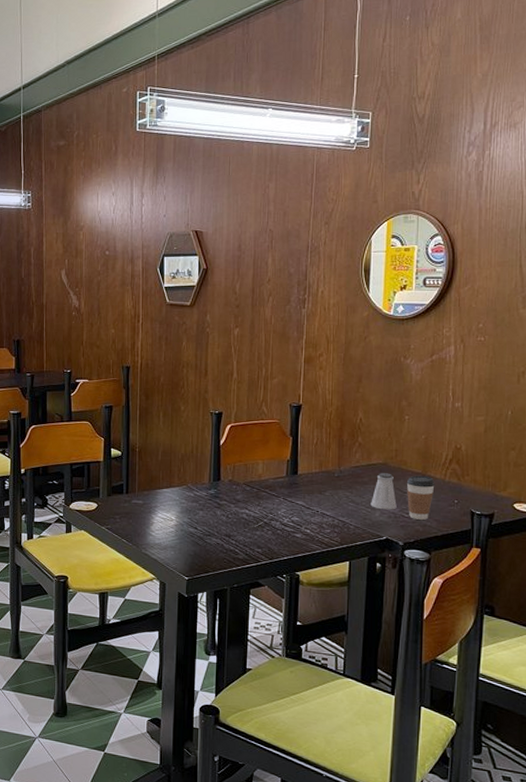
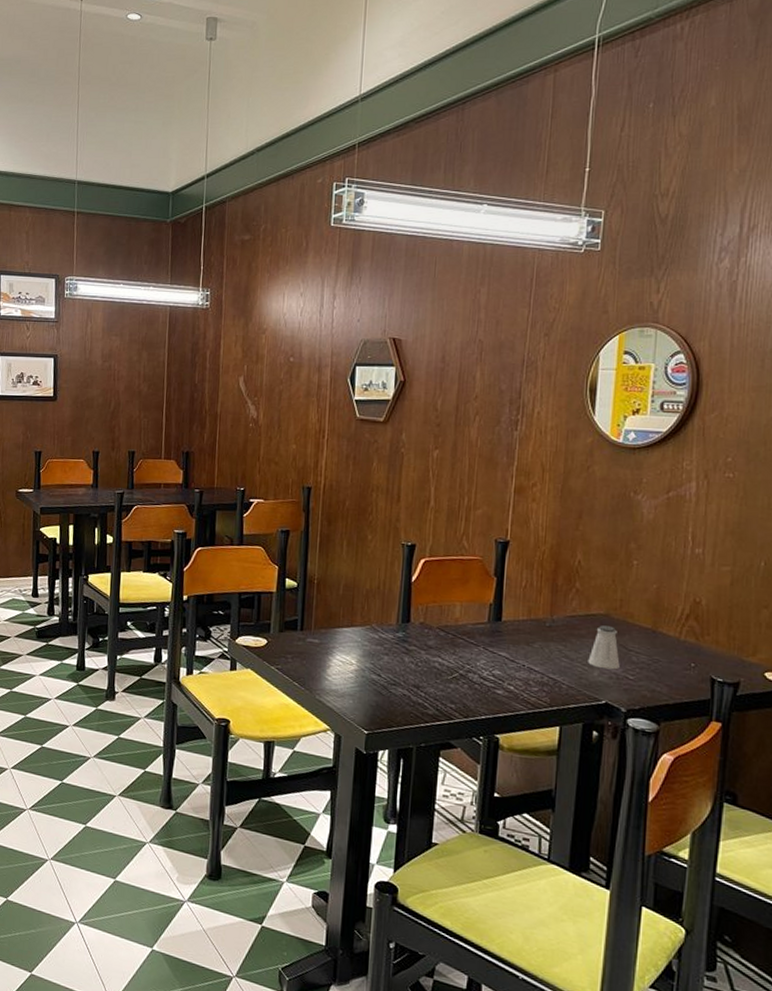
coffee cup: present [406,475,435,521] -> none [632,631,668,685]

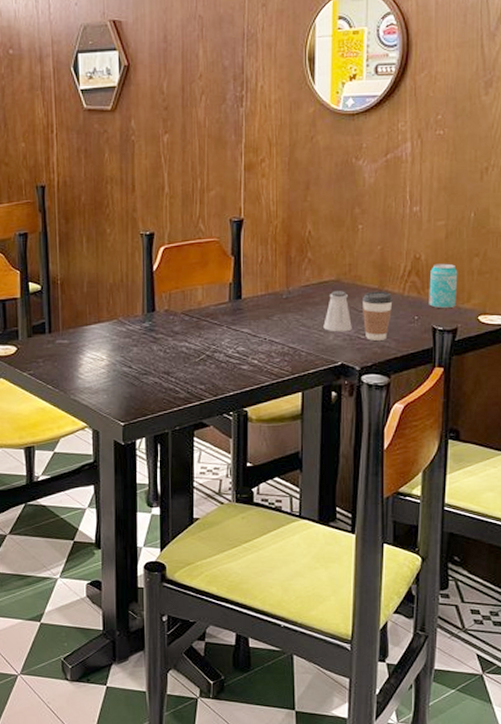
coffee cup: none [632,631,668,685] -> present [361,291,393,342]
beverage can: none [708,610,743,660] -> present [429,263,458,309]

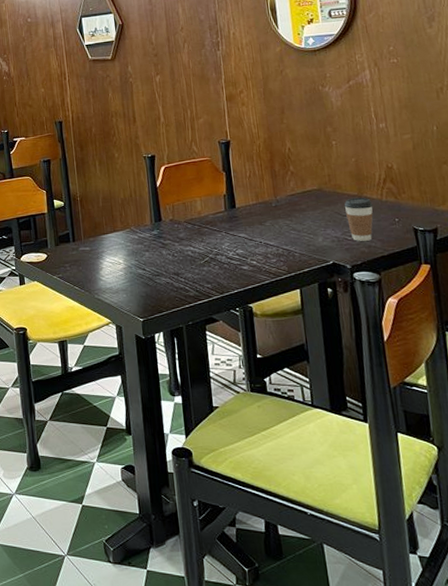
saltshaker: present [323,291,352,332] -> none [312,198,339,235]
beverage can: present [429,263,458,309] -> none [403,171,433,212]

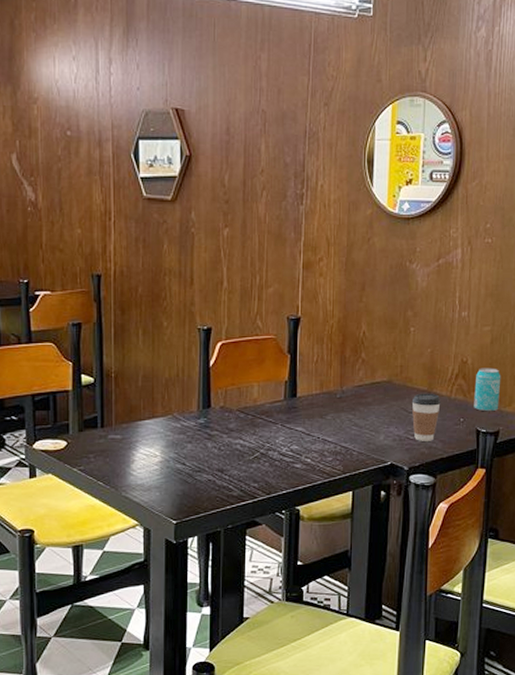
beverage can: none [403,171,433,212] -> present [474,368,501,412]

